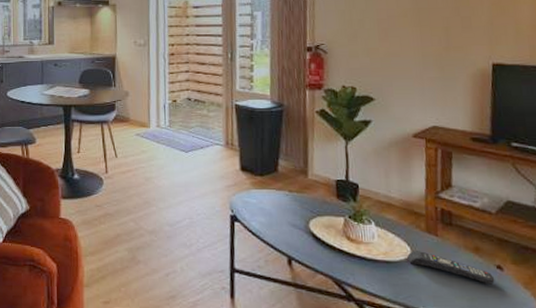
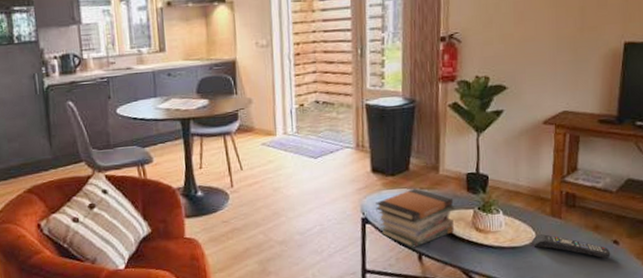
book stack: none [244,190,325,251] -> present [376,187,455,248]

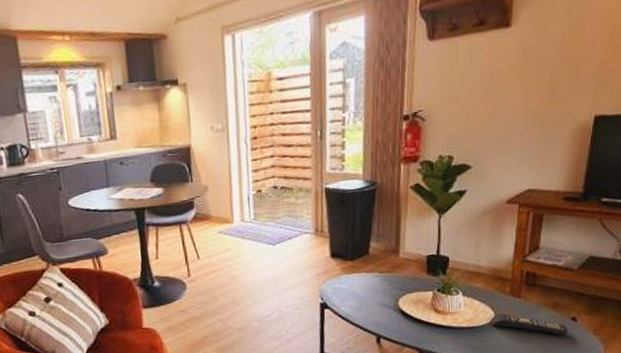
book stack: present [376,187,455,248] -> none [334,271,415,331]

